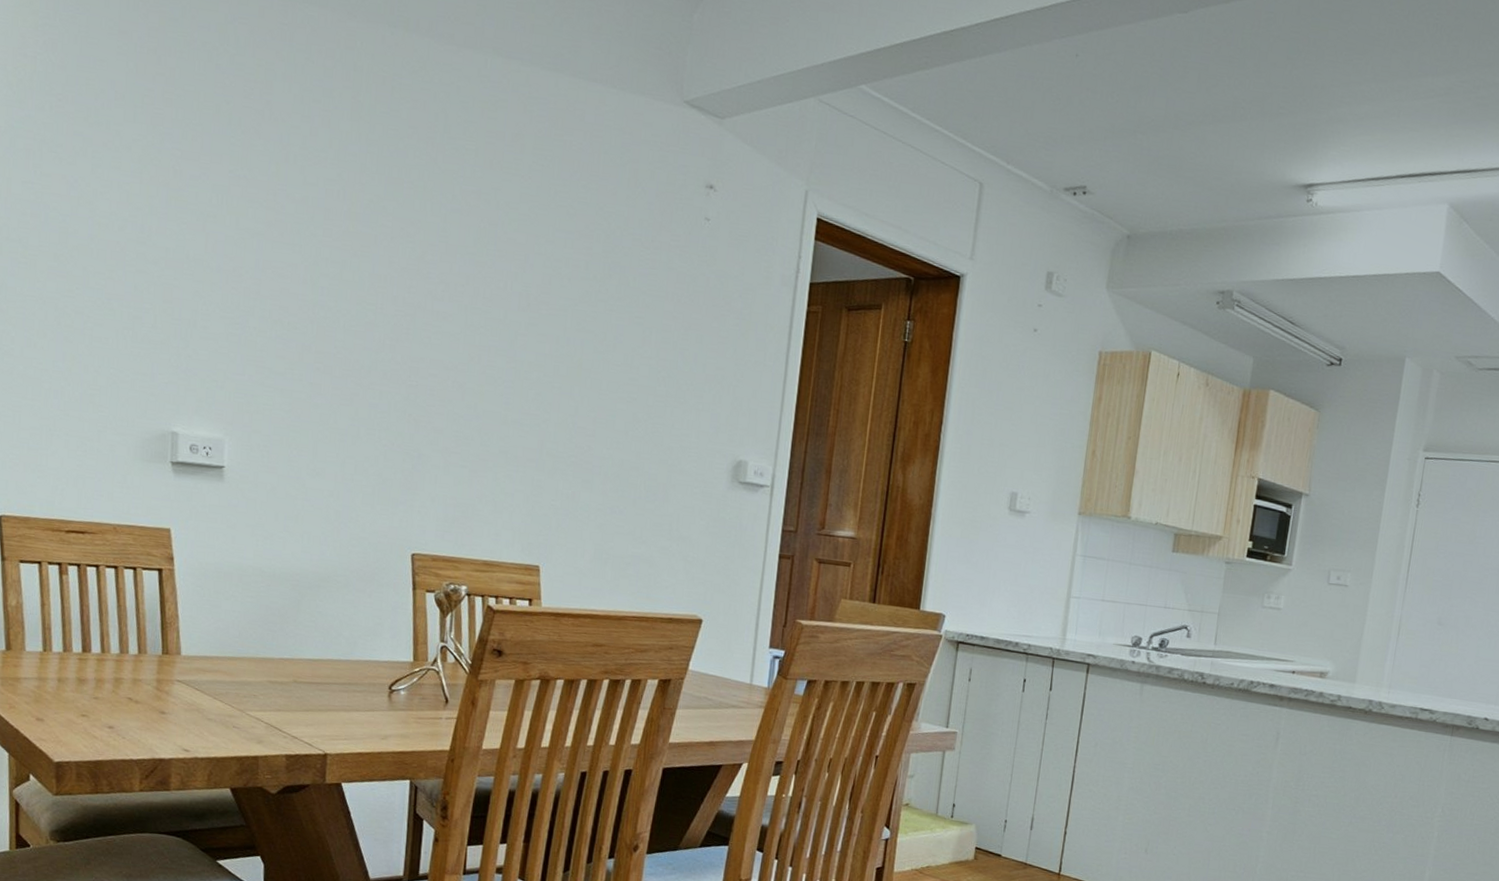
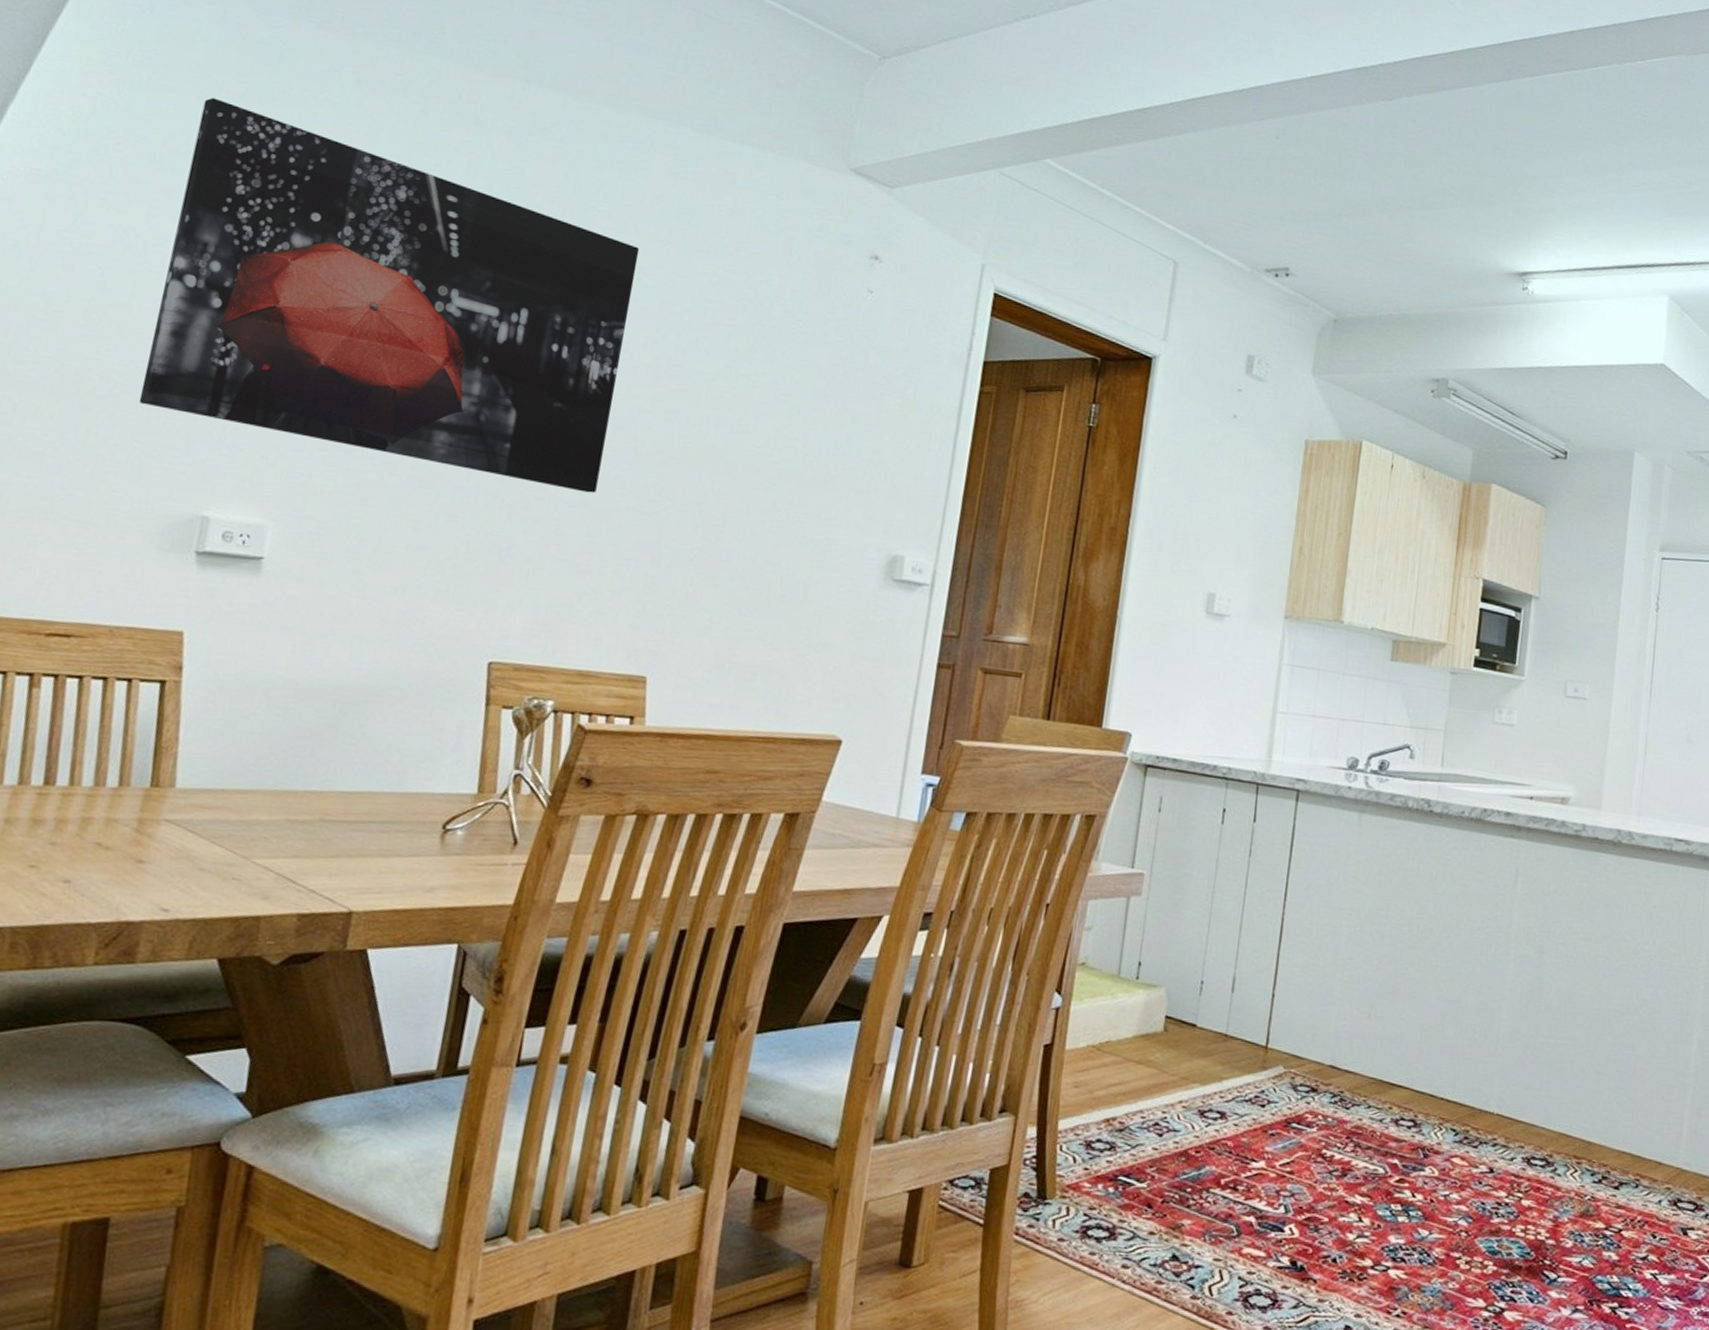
wall art: none [109,53,505,409] -> present [139,97,640,494]

